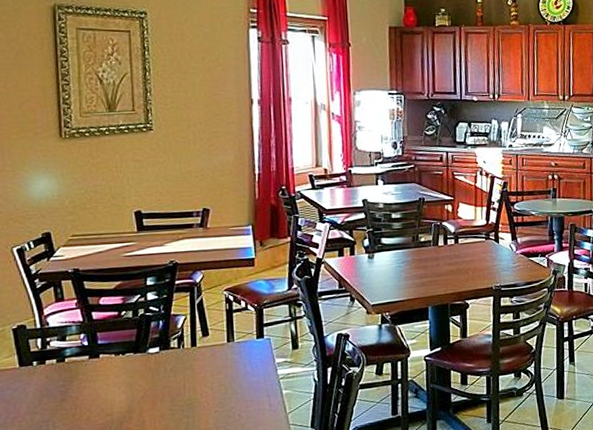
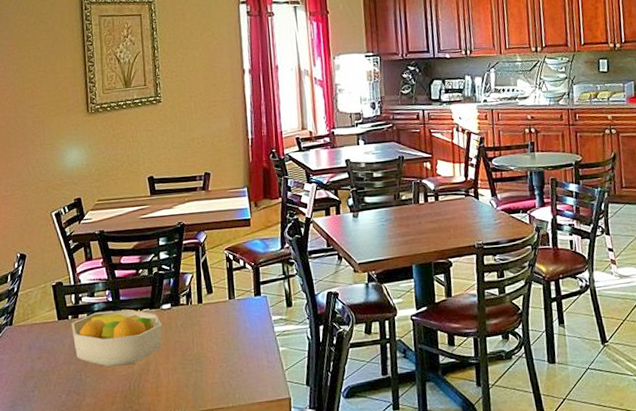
fruit bowl: none [36,354,149,416] -> present [71,309,163,367]

